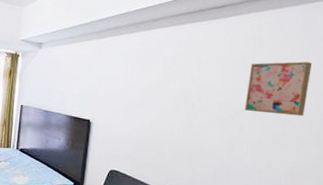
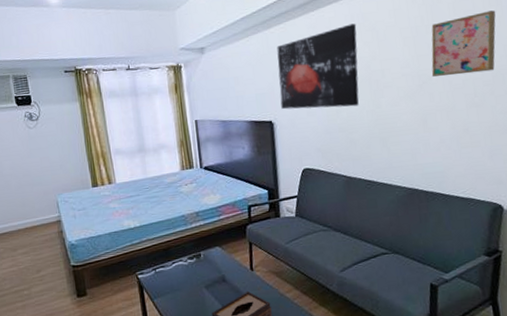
wall art: none [101,48,182,123] -> present [276,23,359,110]

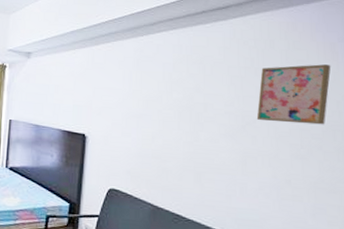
wall art: present [276,23,359,110] -> none [97,54,184,136]

